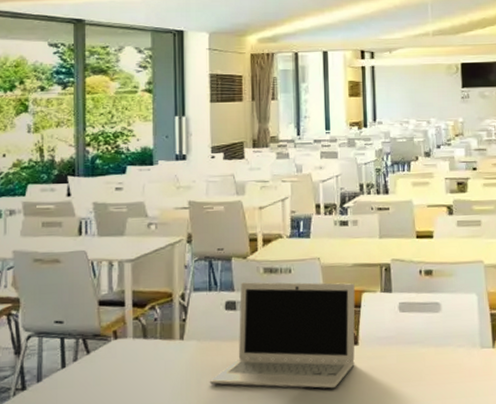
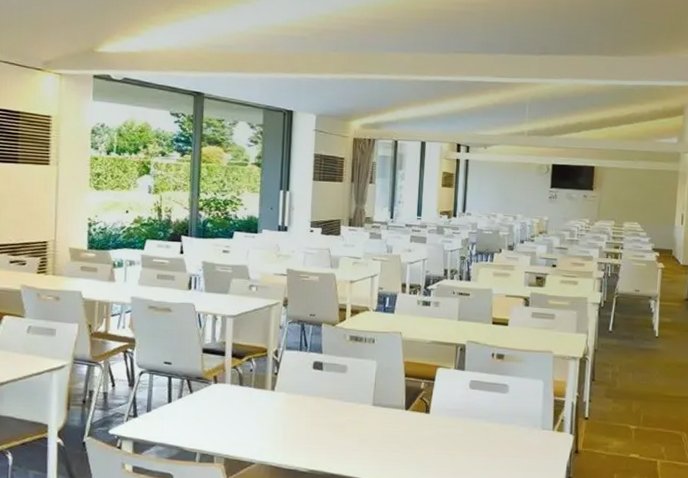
laptop: present [209,282,355,389] -> none [294,347,431,449]

